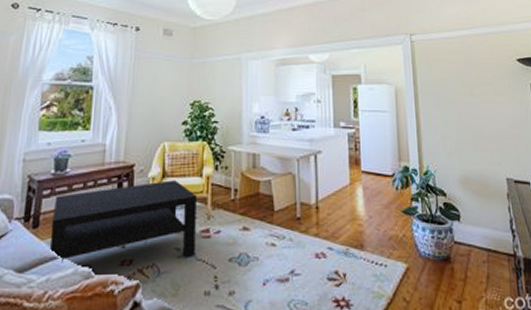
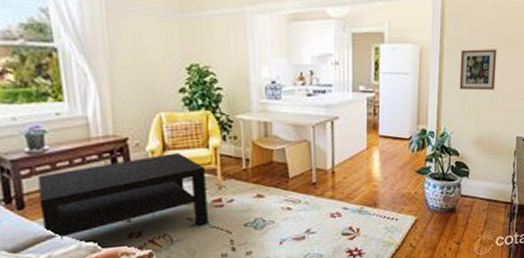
picture frame: none [435,90,474,129] -> present [459,49,497,91]

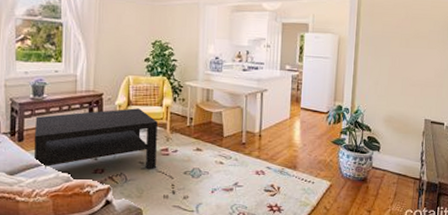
picture frame: present [459,49,497,91] -> none [372,41,407,77]

